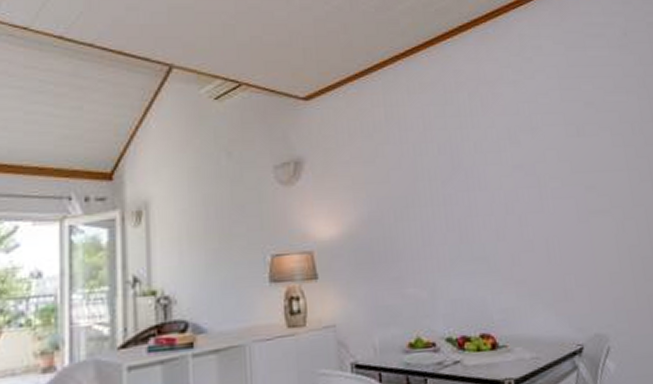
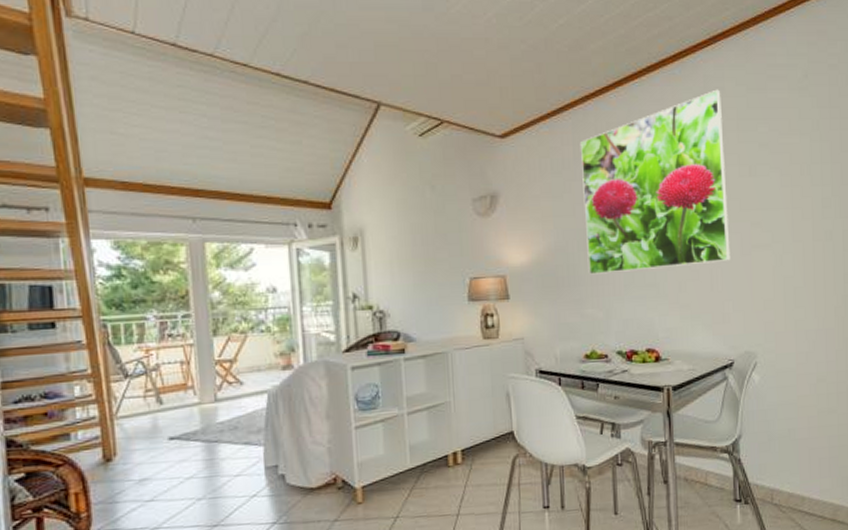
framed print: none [391,48,567,248] -> present [579,89,731,275]

